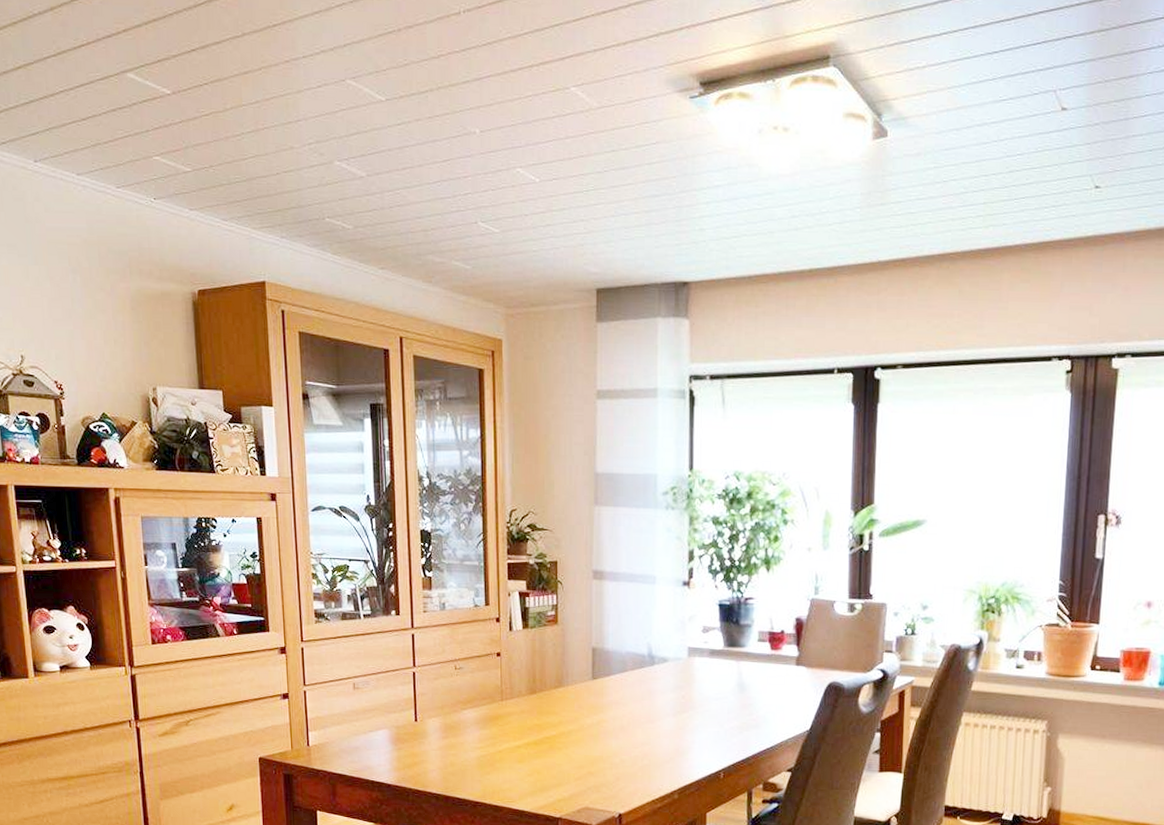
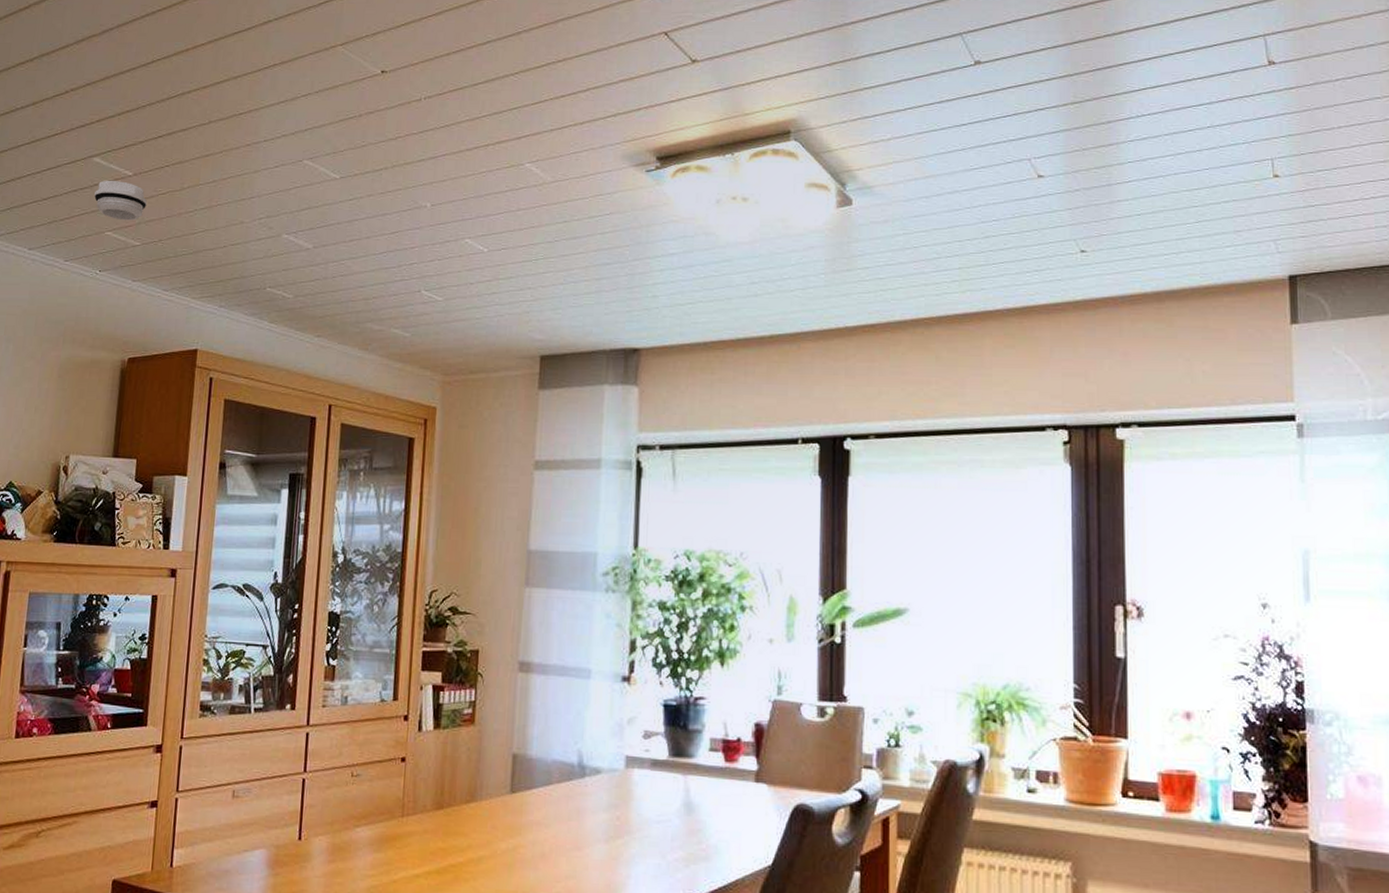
smoke detector: none [135,98,191,145] -> present [94,180,147,221]

